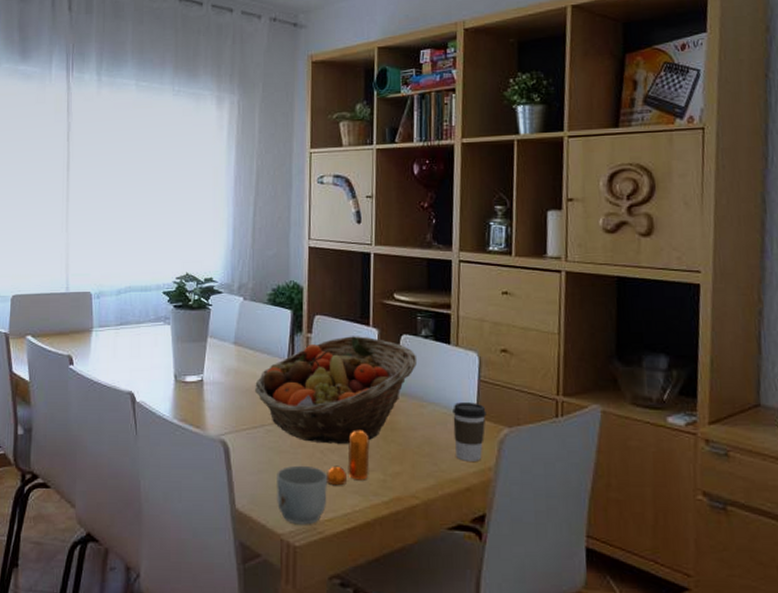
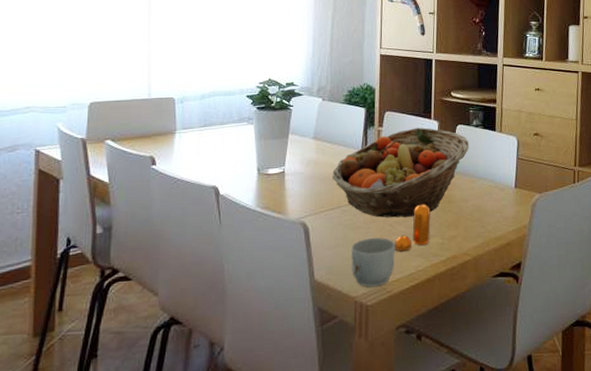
coffee cup: present [453,402,486,461] -> none [497,176,523,222]

